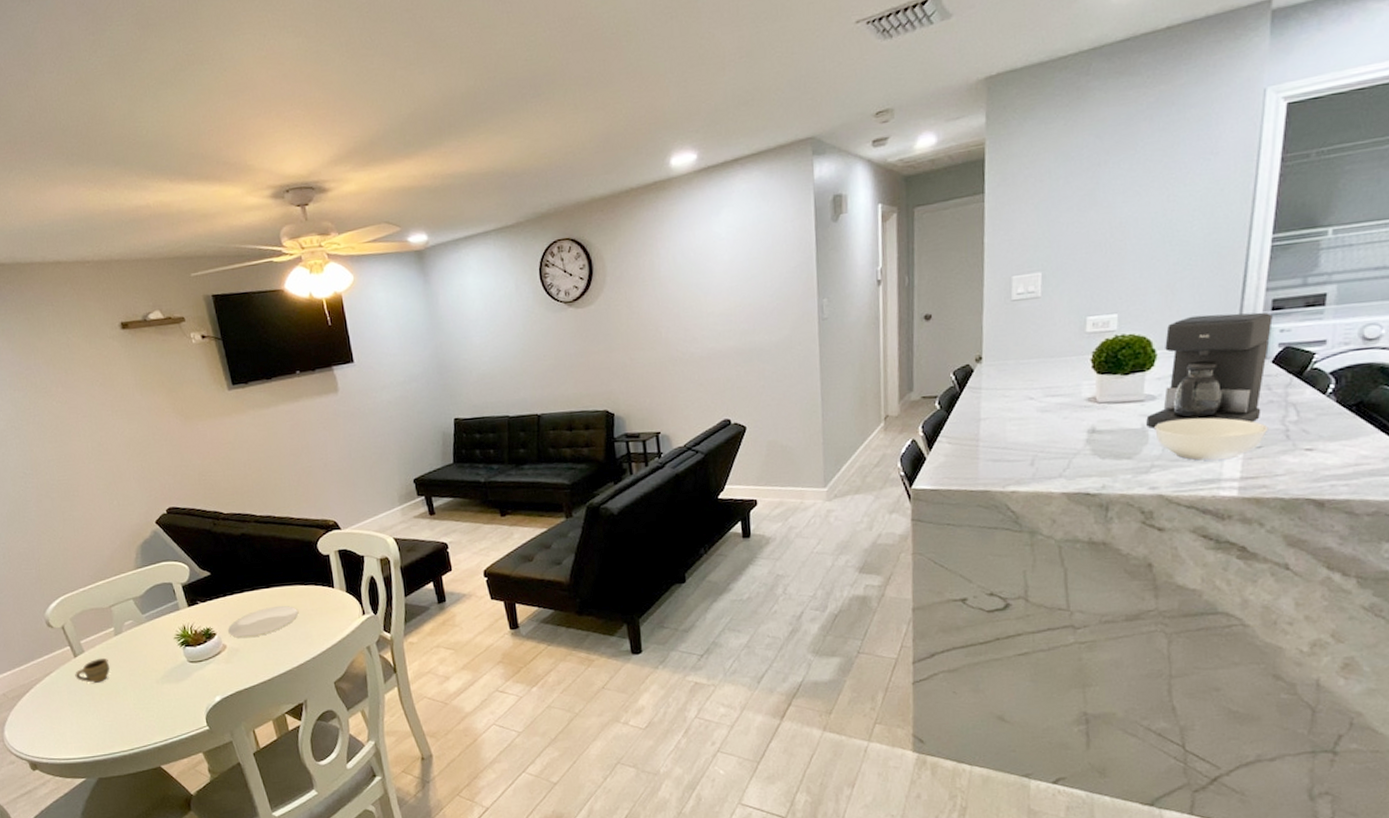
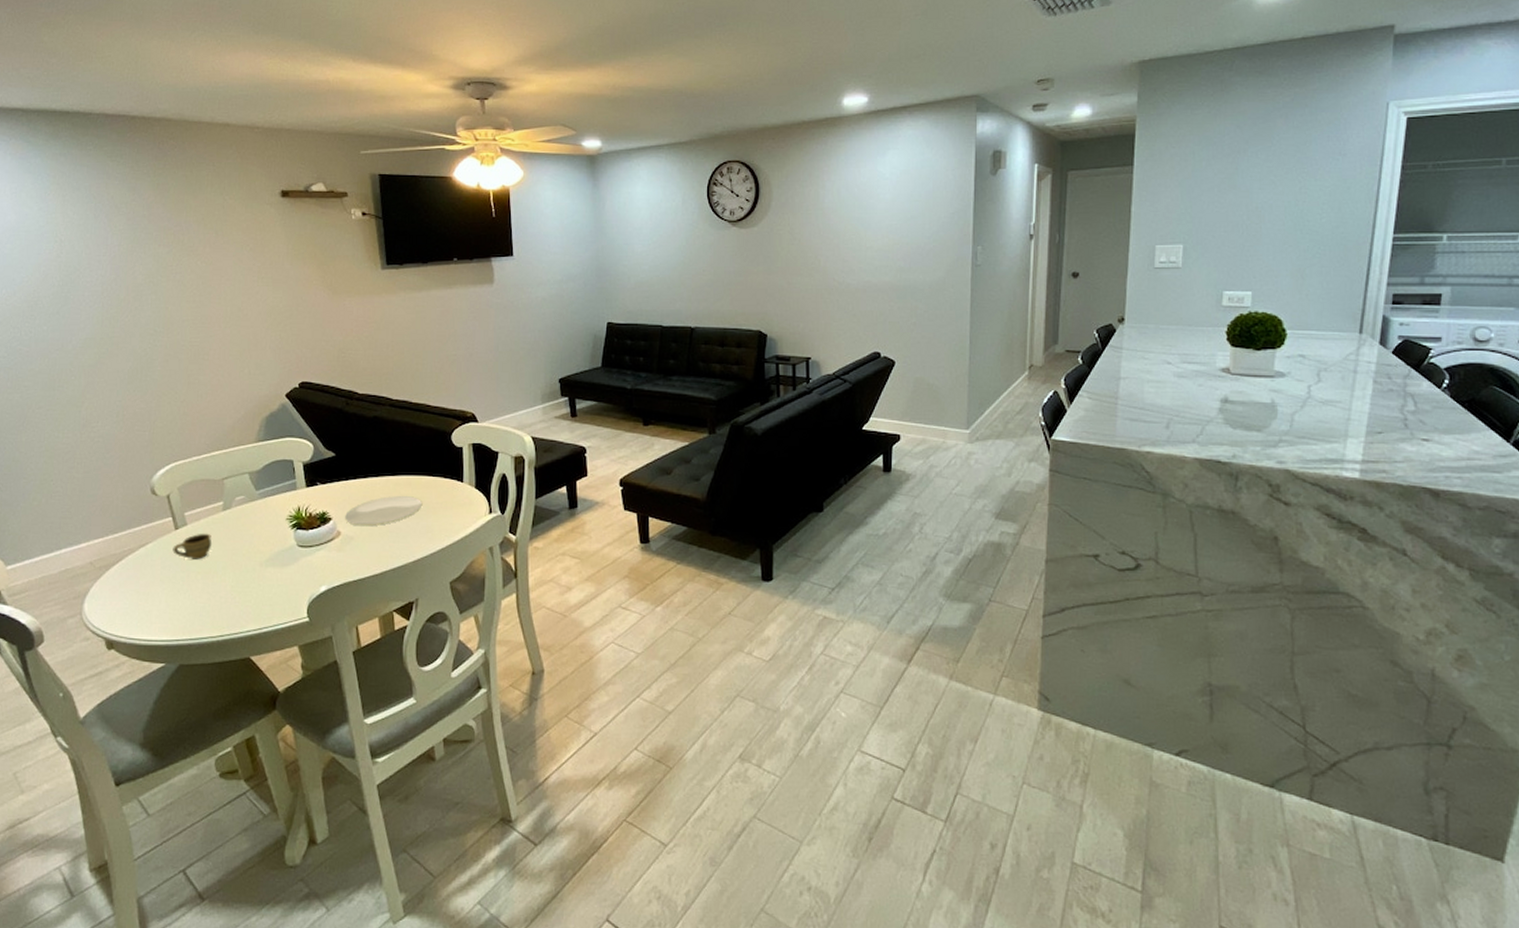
coffee maker: present [1146,312,1273,428] -> none [1276,301,1393,408]
bowl: present [1154,417,1269,461] -> none [1283,398,1388,442]

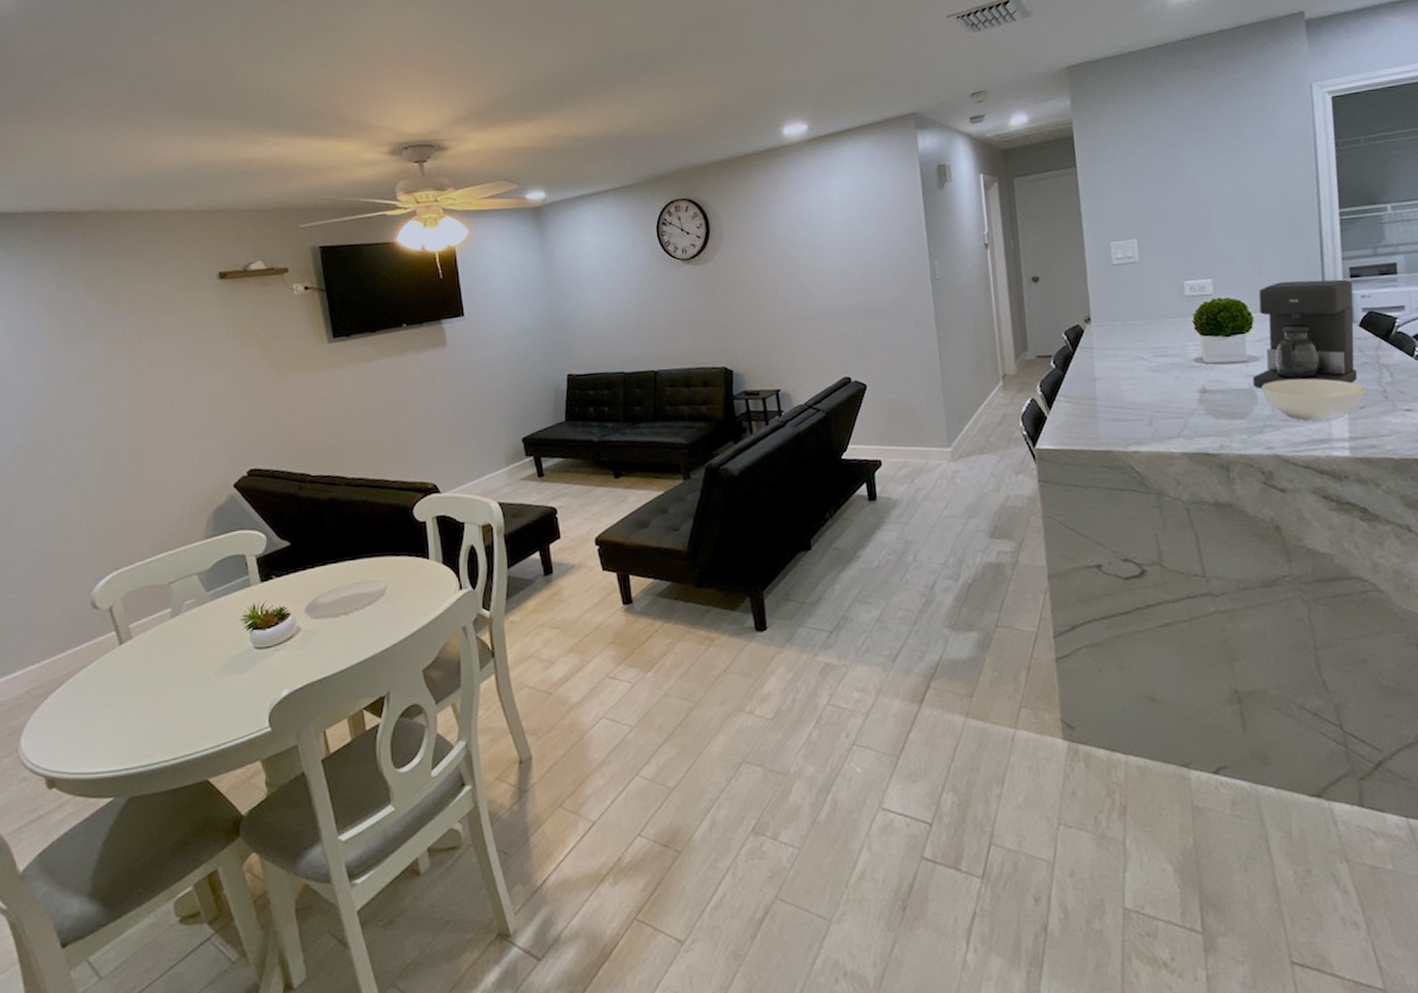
cup: present [172,533,212,559] -> none [117,644,161,676]
coffee maker: none [1276,301,1393,408] -> present [1252,279,1358,389]
bowl: none [1283,398,1388,442] -> present [1261,378,1367,421]

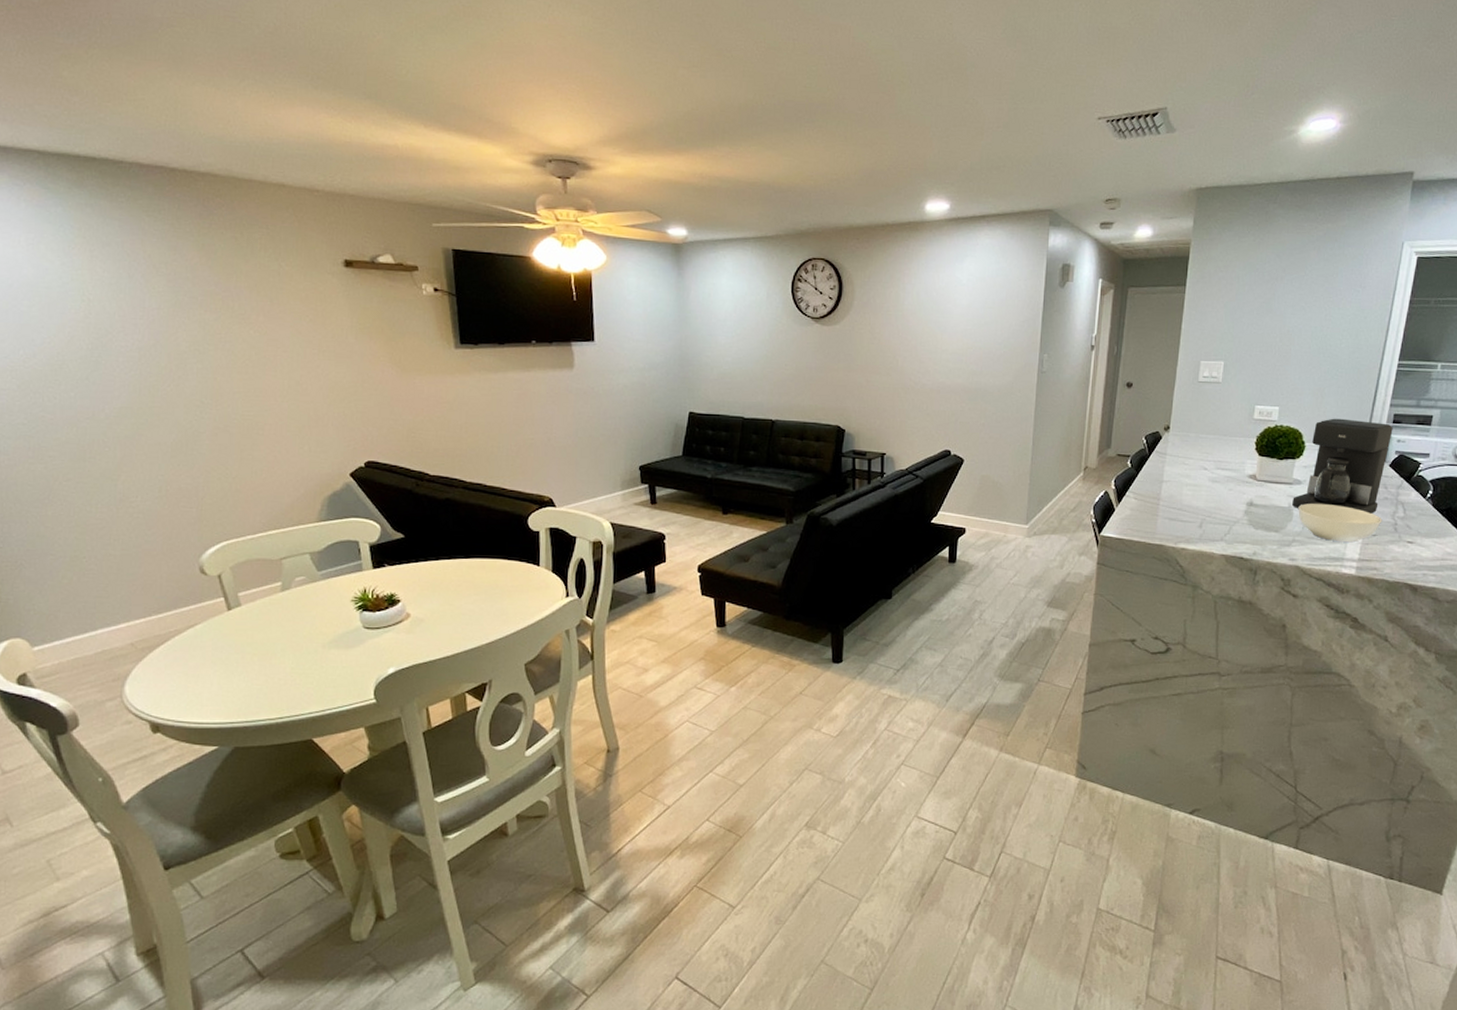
plate: present [305,580,388,619] -> none [415,578,497,609]

